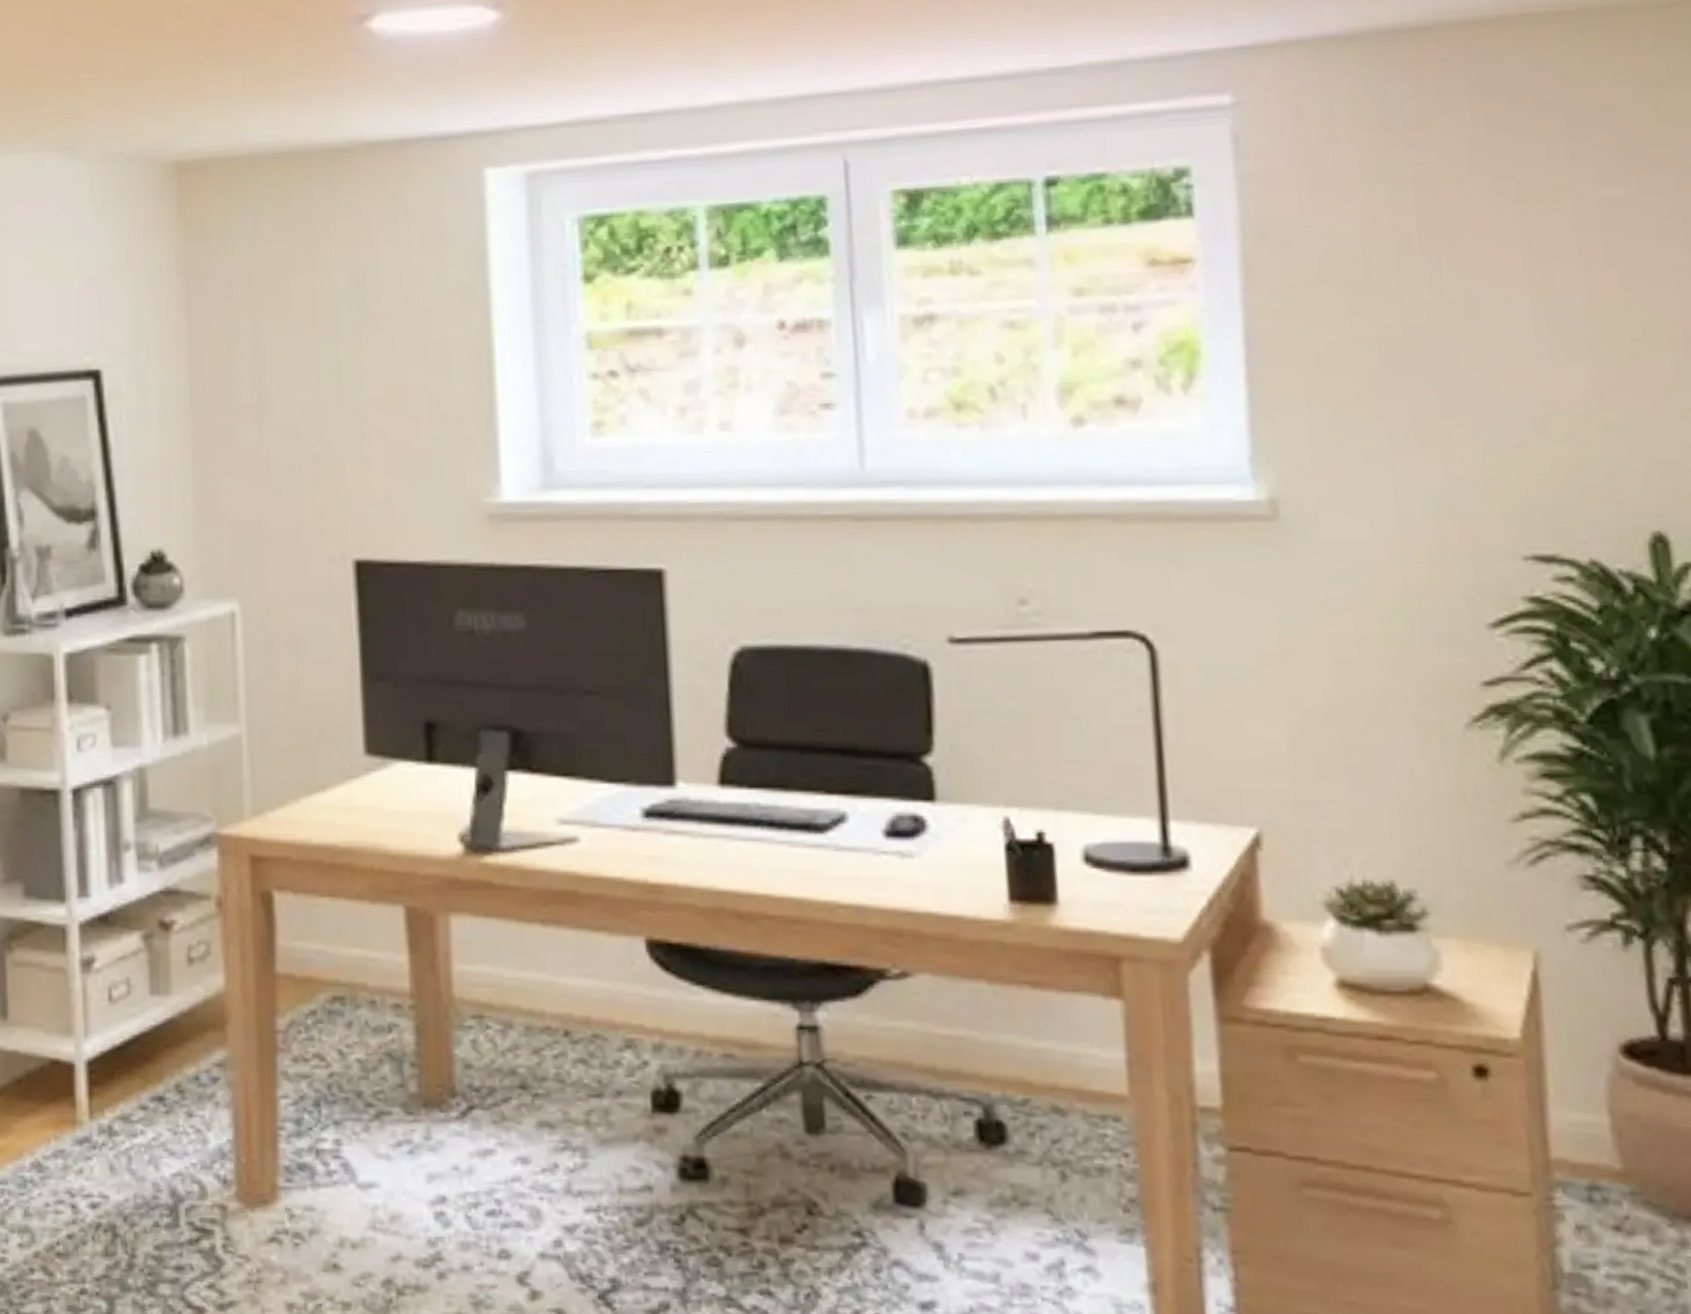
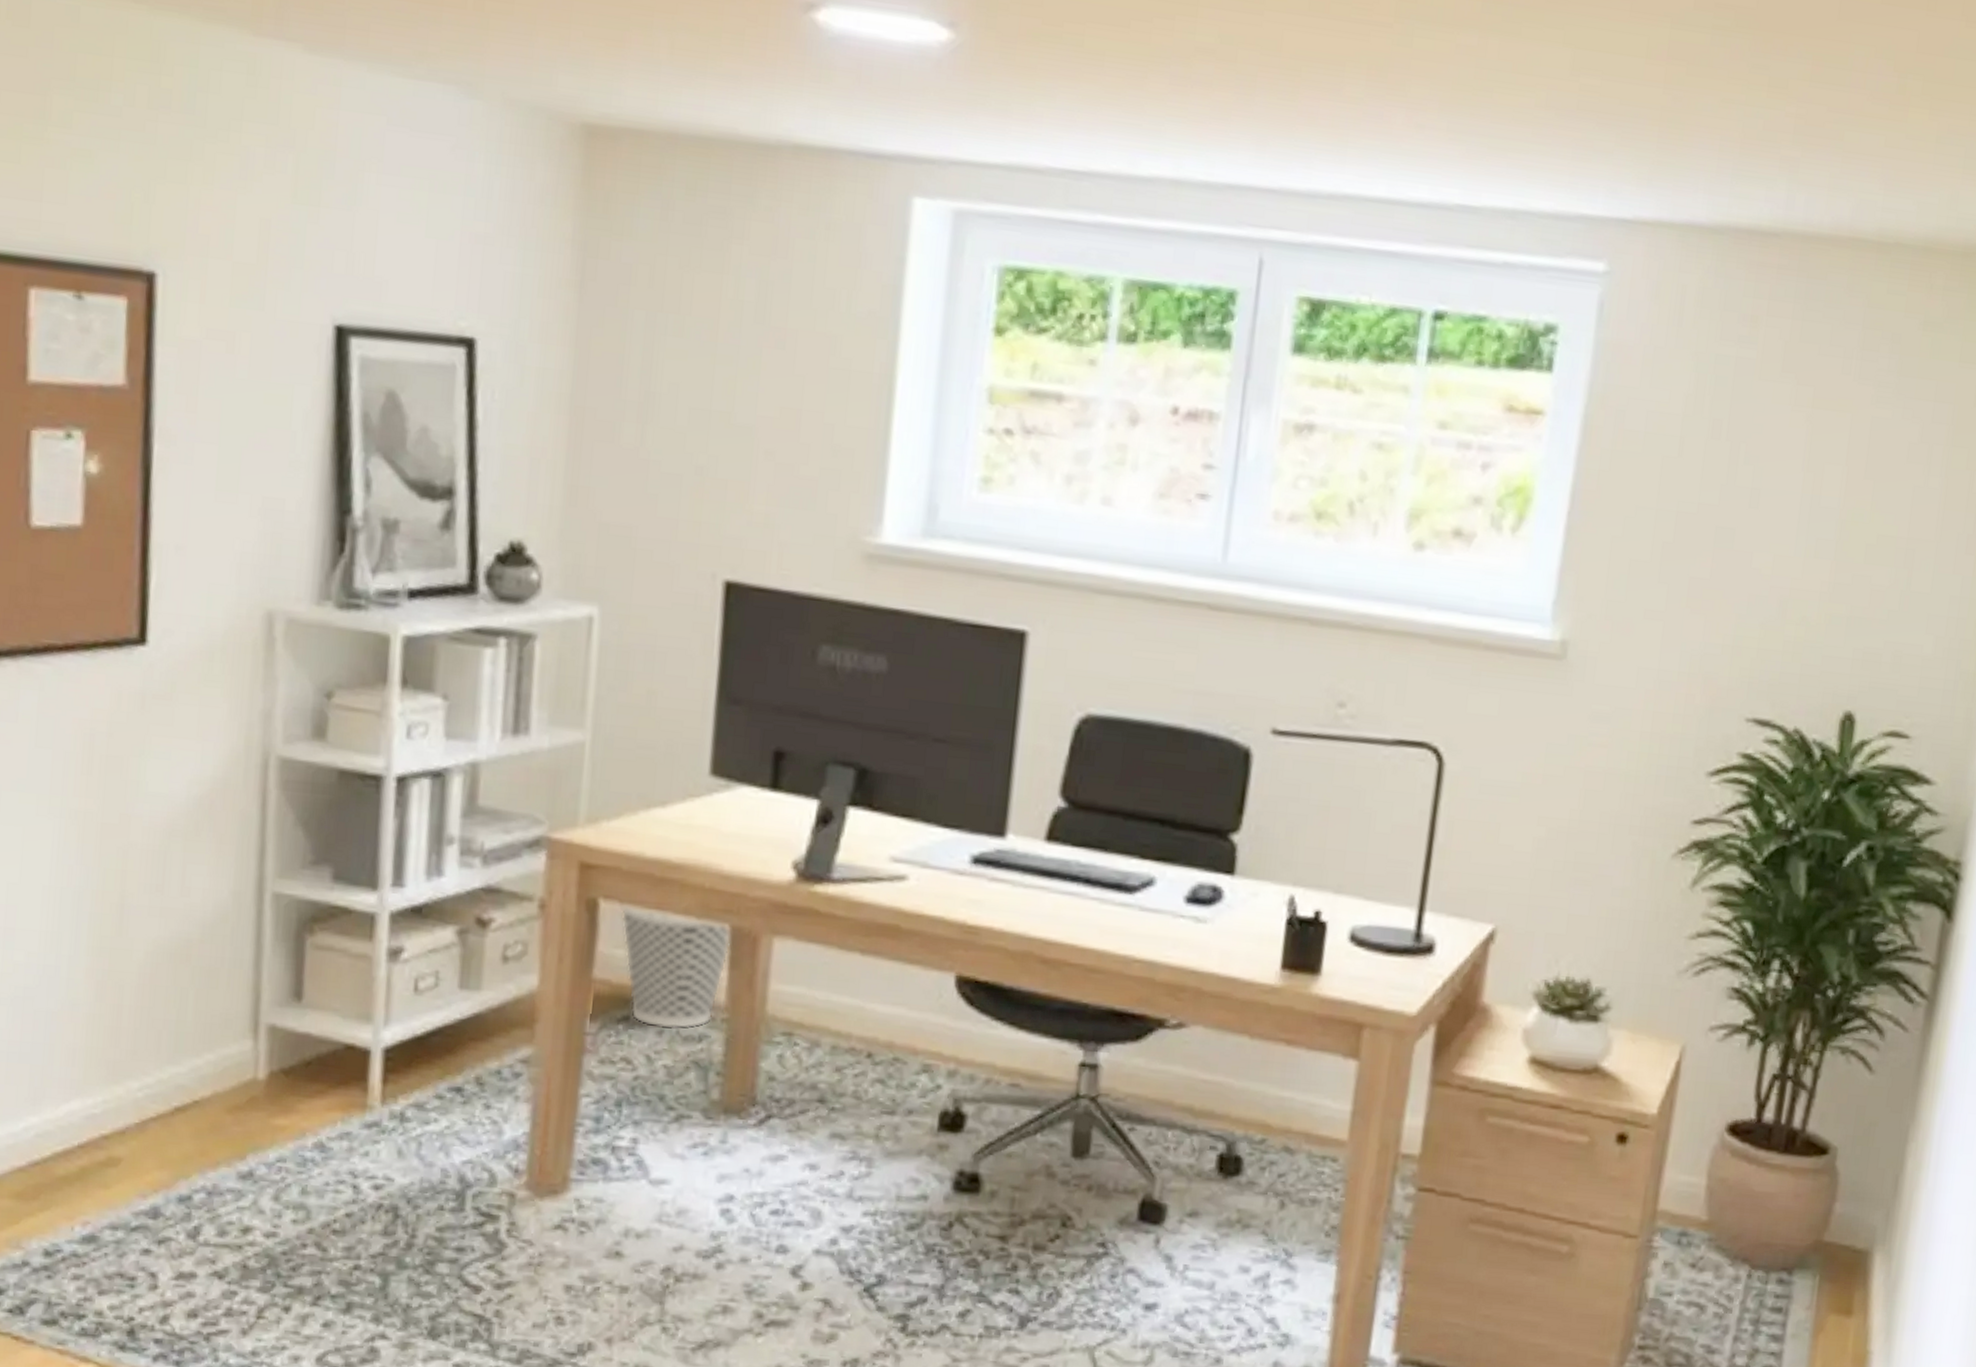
wastebasket: none [295,896,407,1021] -> present [620,906,731,1030]

